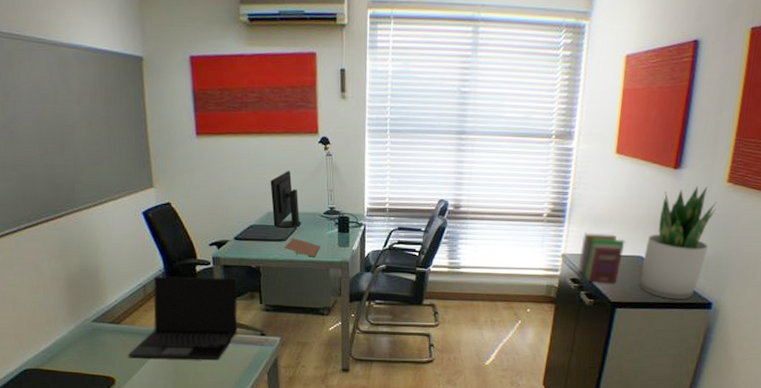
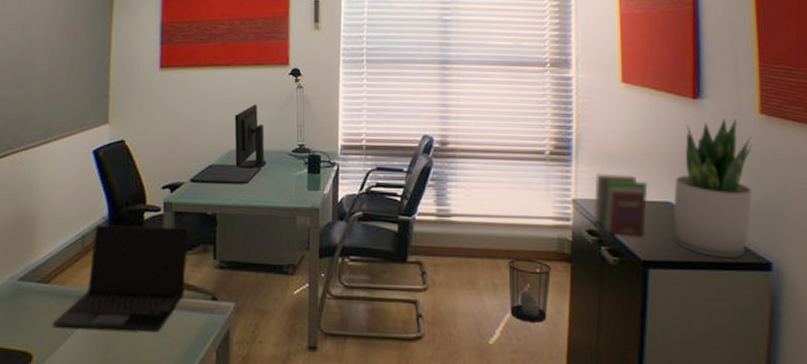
papers: present [284,238,320,257] -> none [245,180,287,203]
waste bin: none [503,301,540,349] -> present [508,258,552,323]

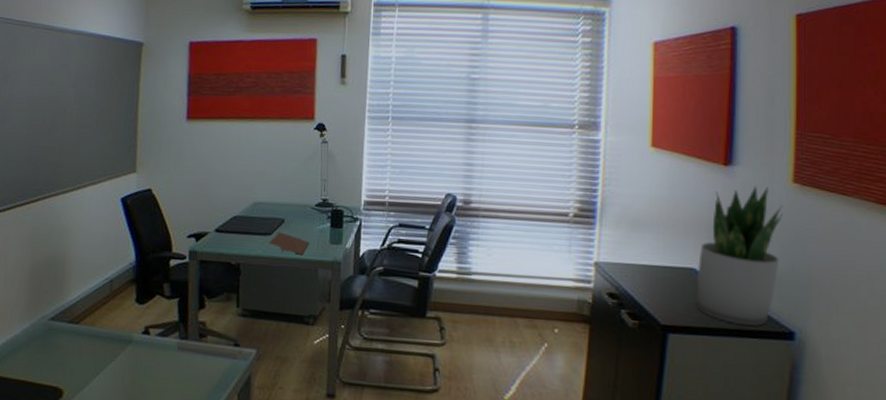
laptop: present [52,224,190,332] -> none [81,270,214,374]
computer monitor: present [234,104,267,169] -> none [259,158,290,221]
papers: none [245,180,287,203] -> present [269,232,309,255]
waste bin: present [508,258,552,323] -> none [526,318,571,381]
books: present [592,174,648,237] -> none [614,238,672,302]

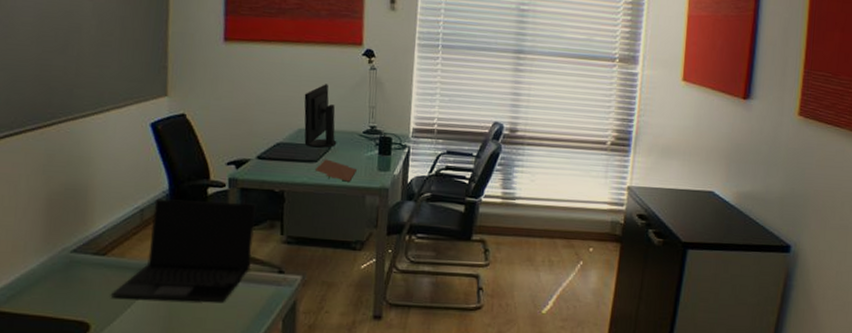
laptop: none [81,270,214,374] -> present [110,198,256,302]
computer monitor: none [259,158,290,221] -> present [304,84,337,148]
planter: present [696,186,783,326] -> none [712,118,789,242]

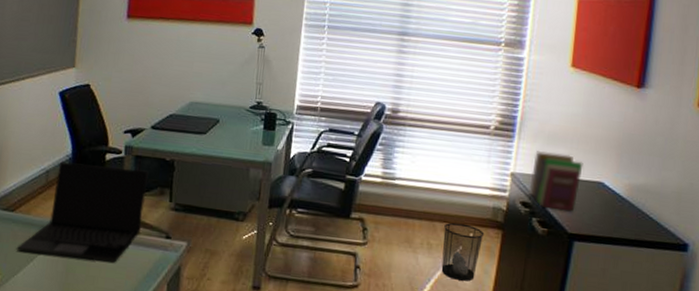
computer monitor: present [304,84,337,148] -> none [195,60,225,121]
papers: present [314,159,357,182] -> none [203,131,242,155]
waste bin: none [563,238,604,295] -> present [441,222,485,281]
books: none [643,164,695,222] -> present [527,151,584,212]

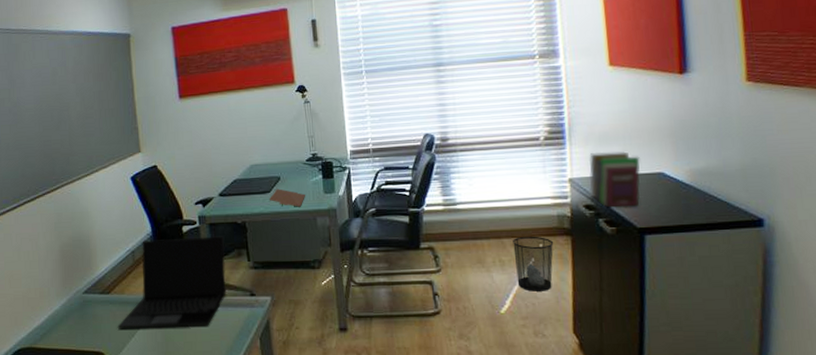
papers: none [203,131,242,155] -> present [268,189,305,207]

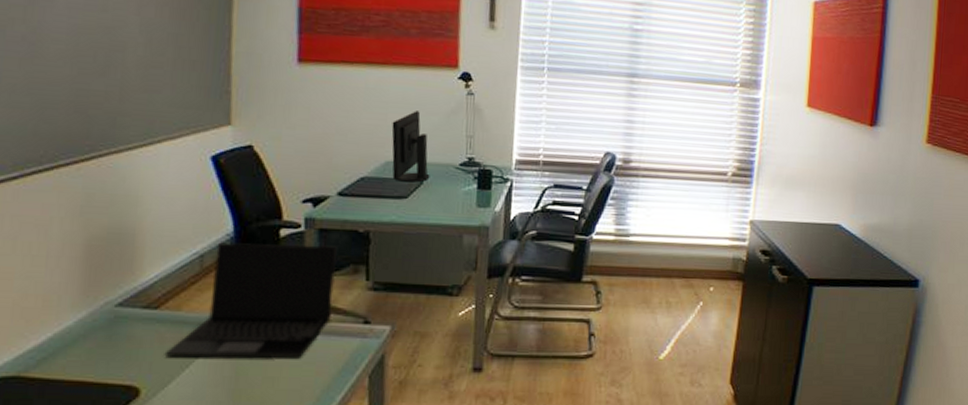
computer monitor: none [251,122,285,180] -> present [391,111,430,183]
papers: present [268,189,305,207] -> none [404,195,453,220]
waste bin: present [513,236,554,292] -> none [681,277,725,338]
books: present [589,151,641,208] -> none [767,196,821,257]

